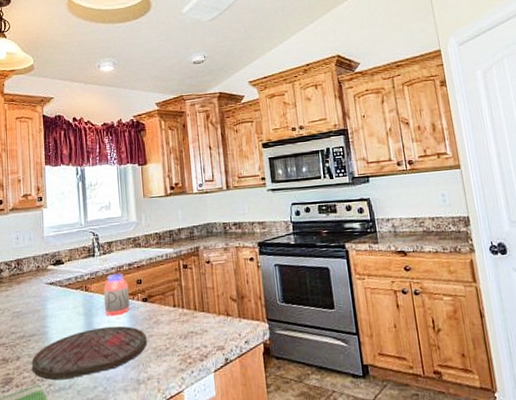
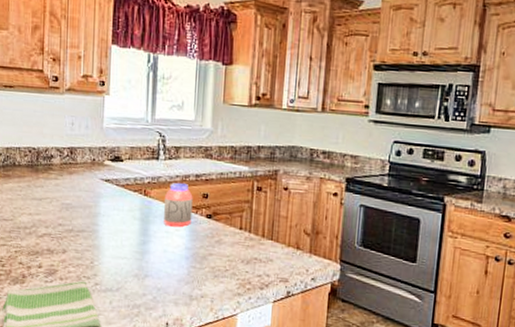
cutting board: present [31,326,147,380] -> none [78,236,206,282]

